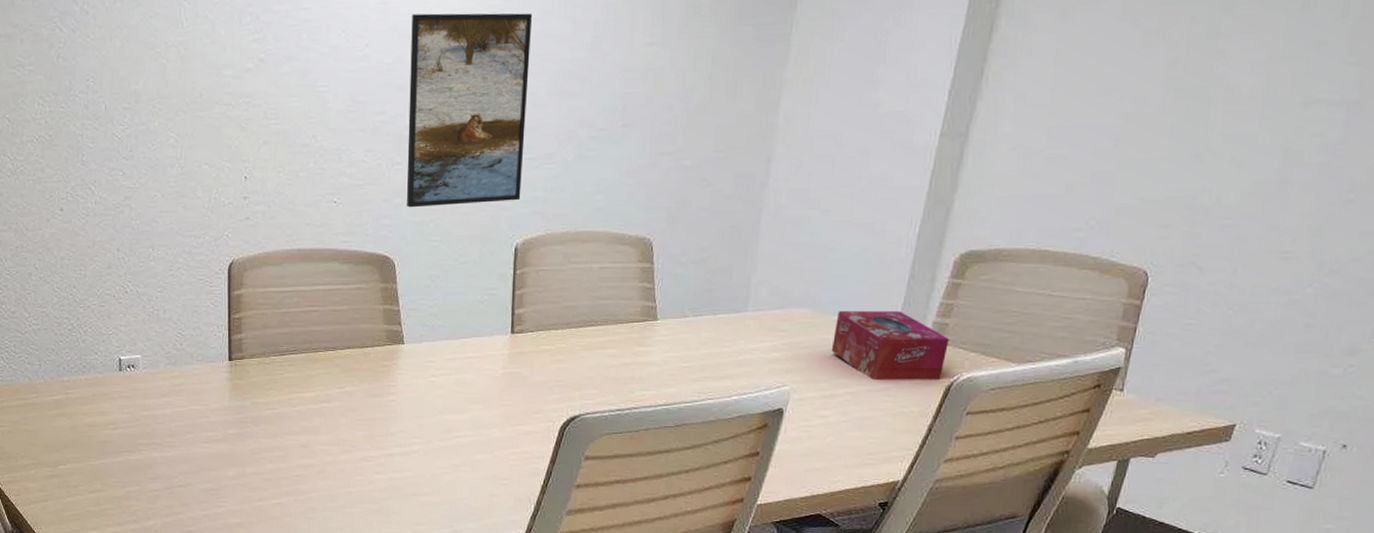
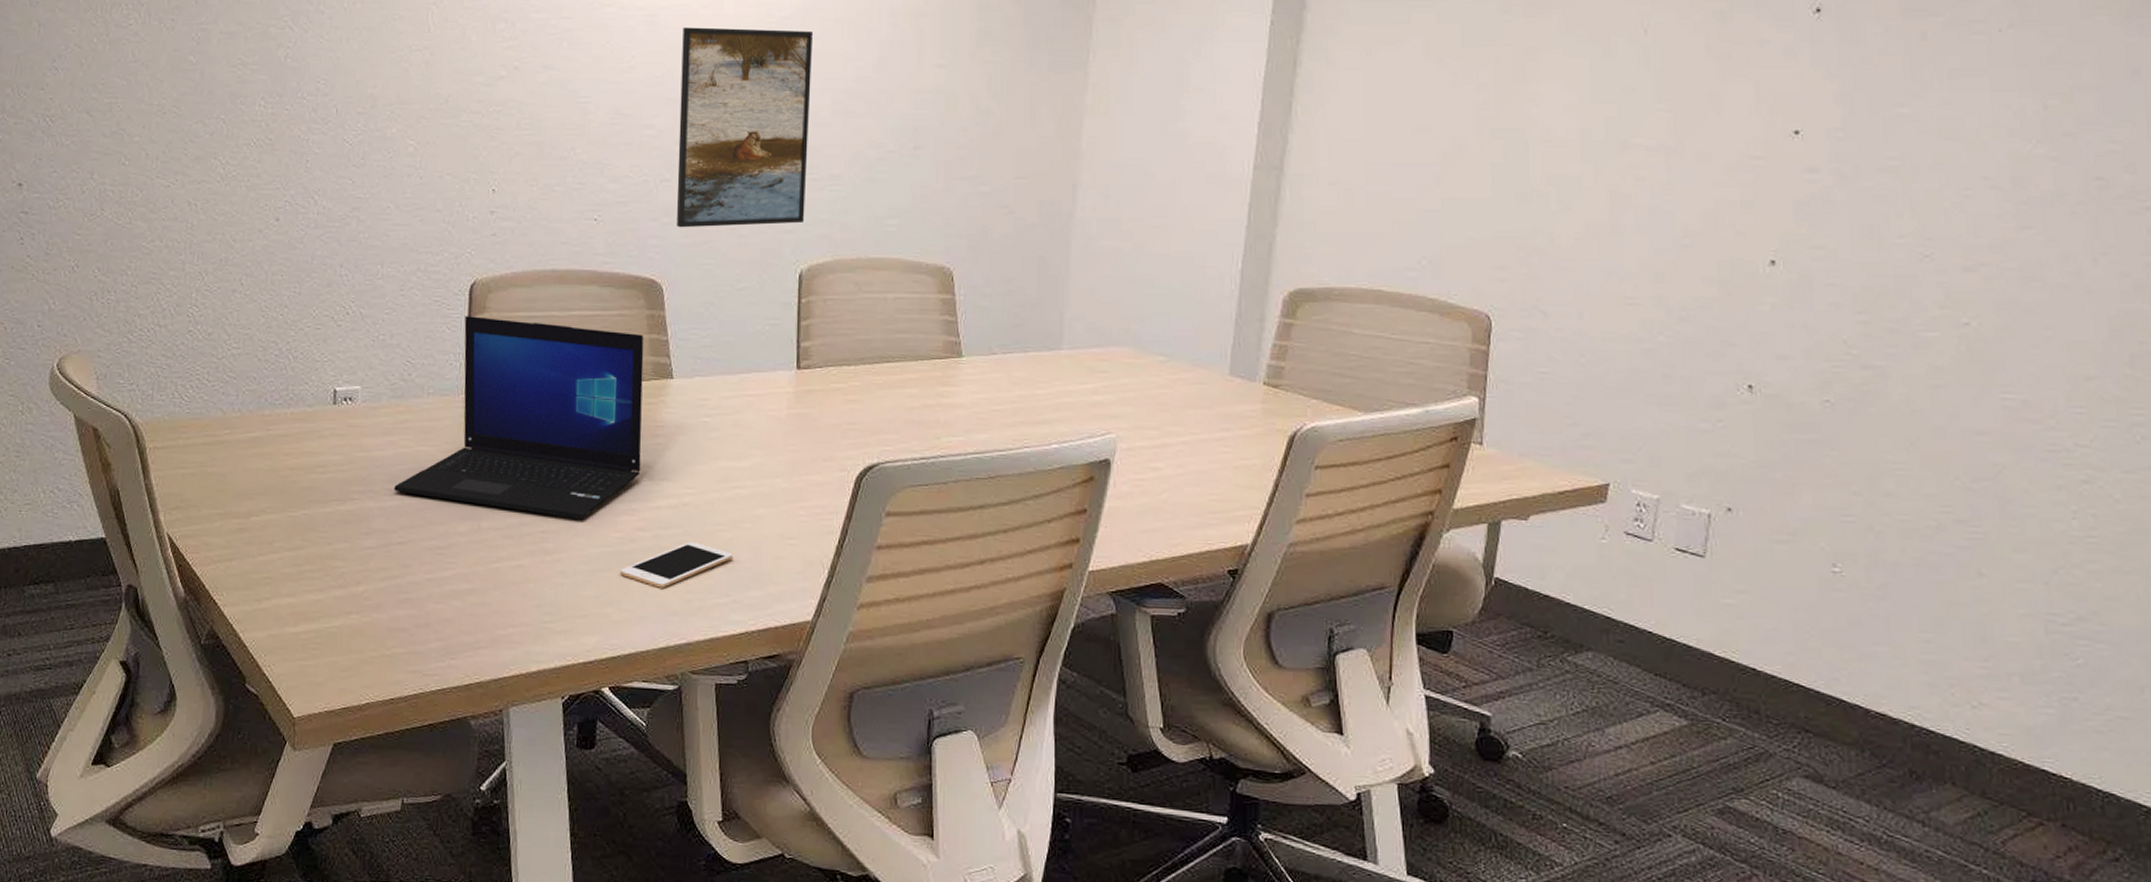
laptop: none [173,292,379,465] -> present [394,316,644,519]
cell phone: none [360,482,455,521] -> present [619,541,733,588]
tissue box: present [831,311,949,381] -> none [1158,351,1287,430]

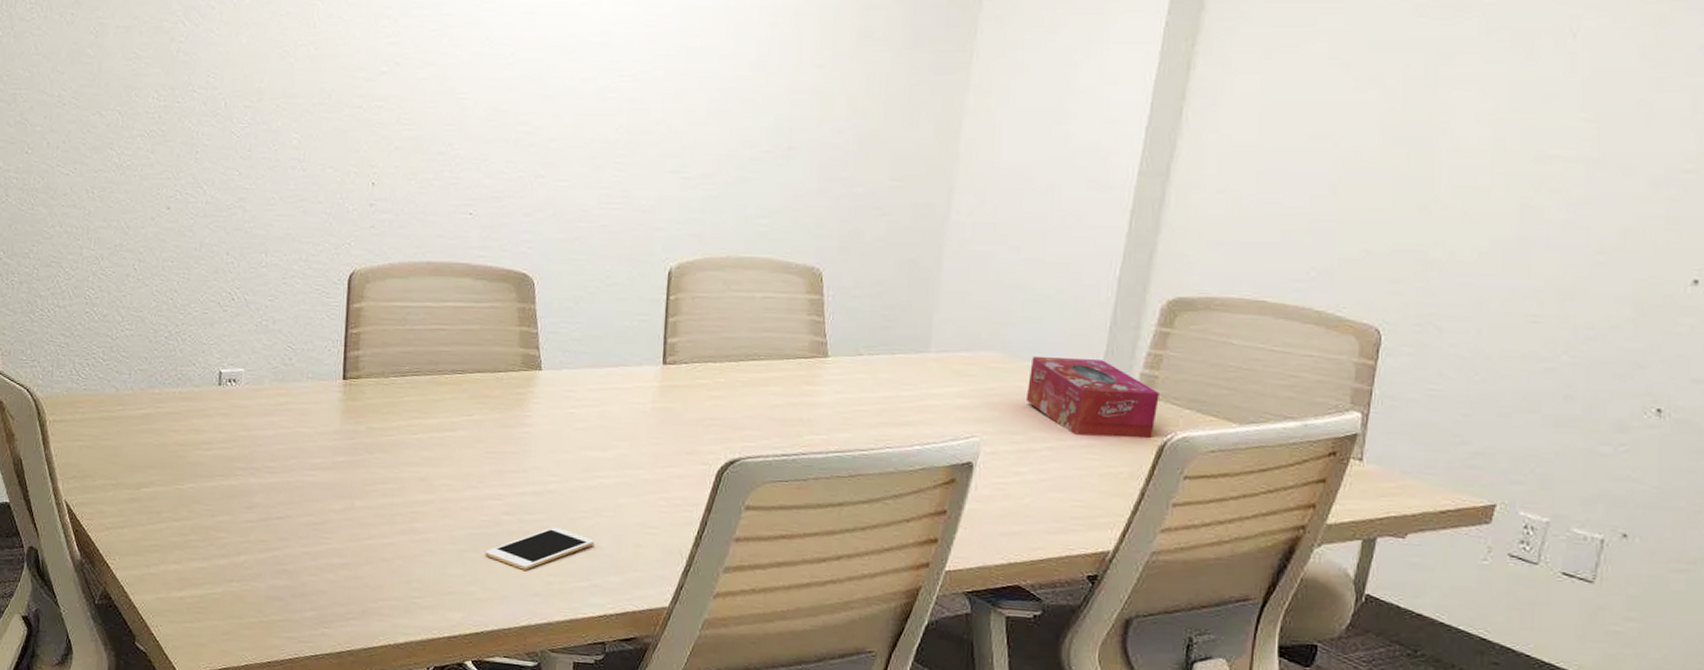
laptop: present [394,316,644,519] -> none [274,304,515,502]
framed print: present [676,27,814,228] -> none [550,25,692,224]
tissue box: none [1158,351,1287,430] -> present [1025,357,1159,439]

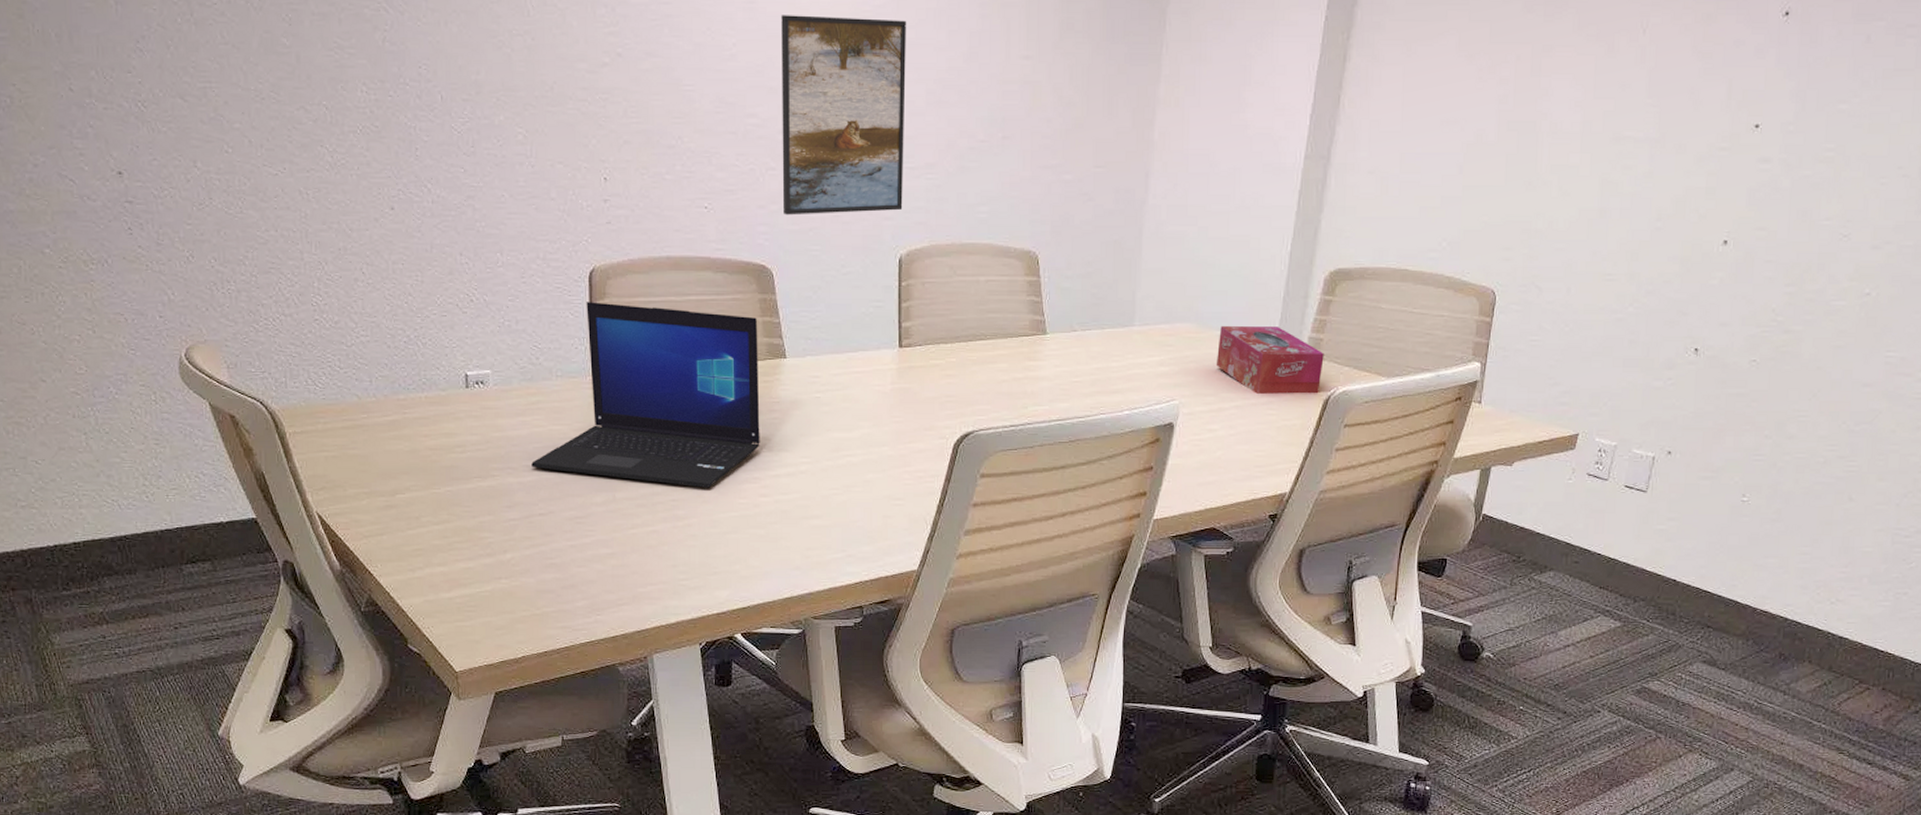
laptop: none [274,304,515,502] -> present [531,302,760,488]
cell phone: present [485,526,594,570] -> none [745,504,847,546]
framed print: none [550,25,692,224] -> present [781,15,907,215]

